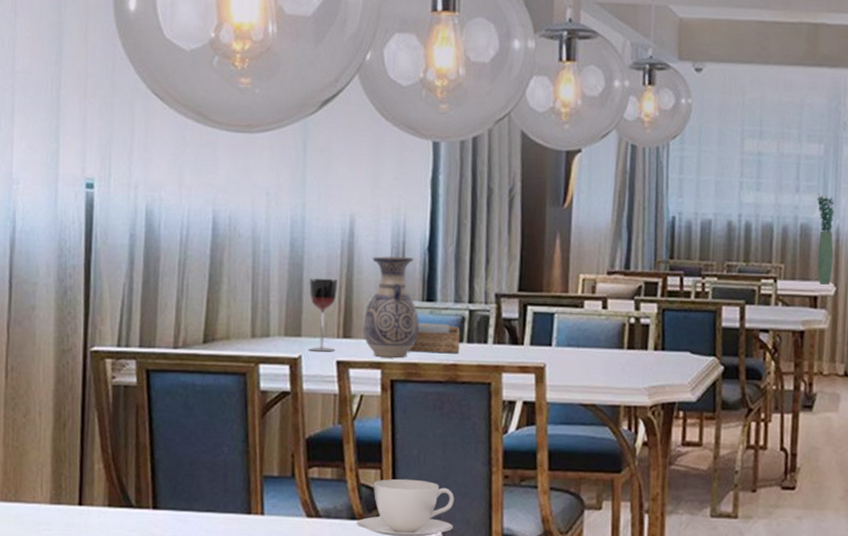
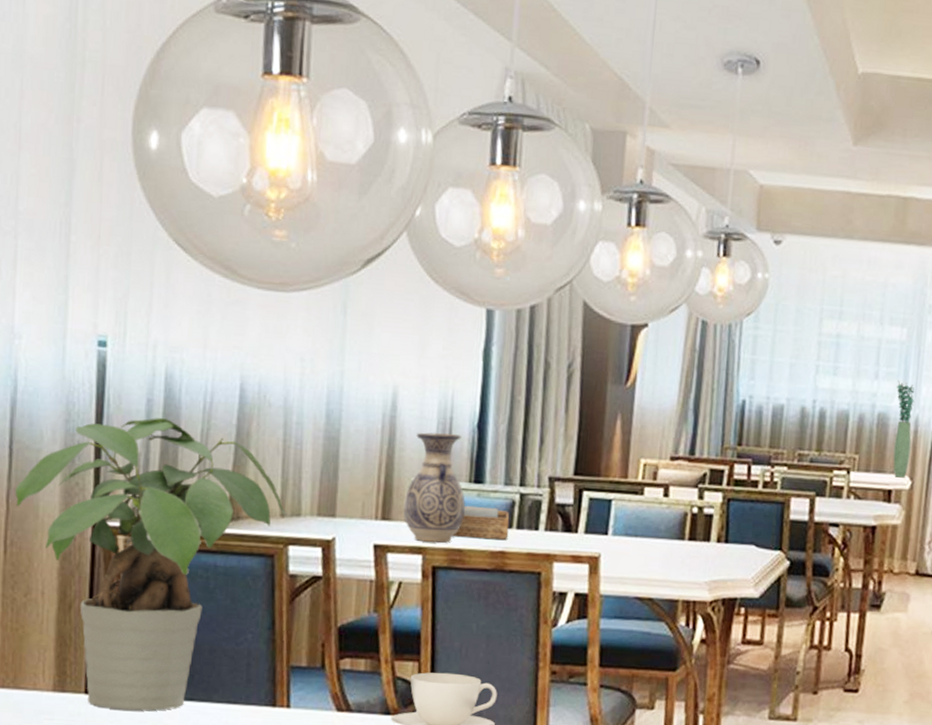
potted plant: none [15,250,257,520] -> present [15,417,286,711]
wineglass: present [309,278,337,352] -> none [343,454,377,535]

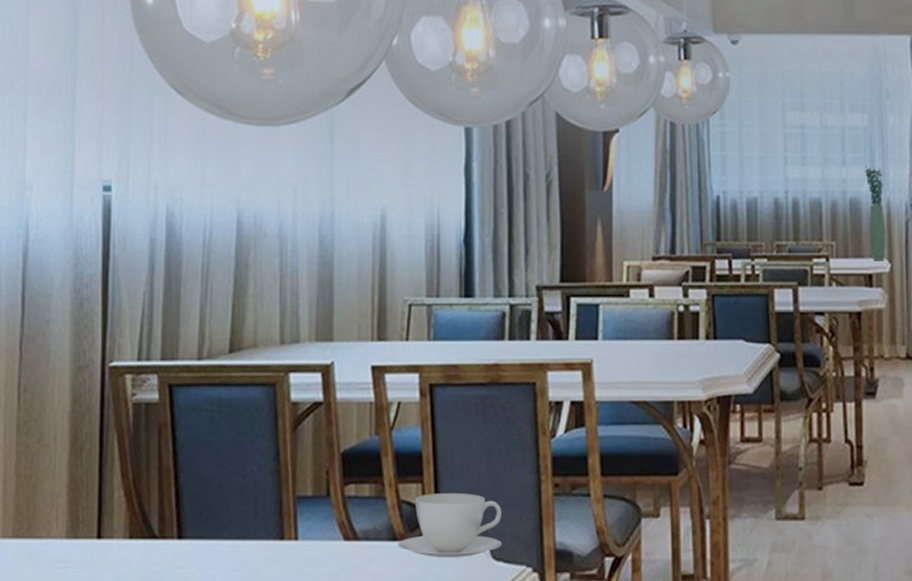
potted plant: present [15,417,286,711] -> none [28,255,286,553]
vase: present [403,432,466,543] -> none [398,251,458,360]
napkin holder: present [452,505,510,540] -> none [447,320,501,353]

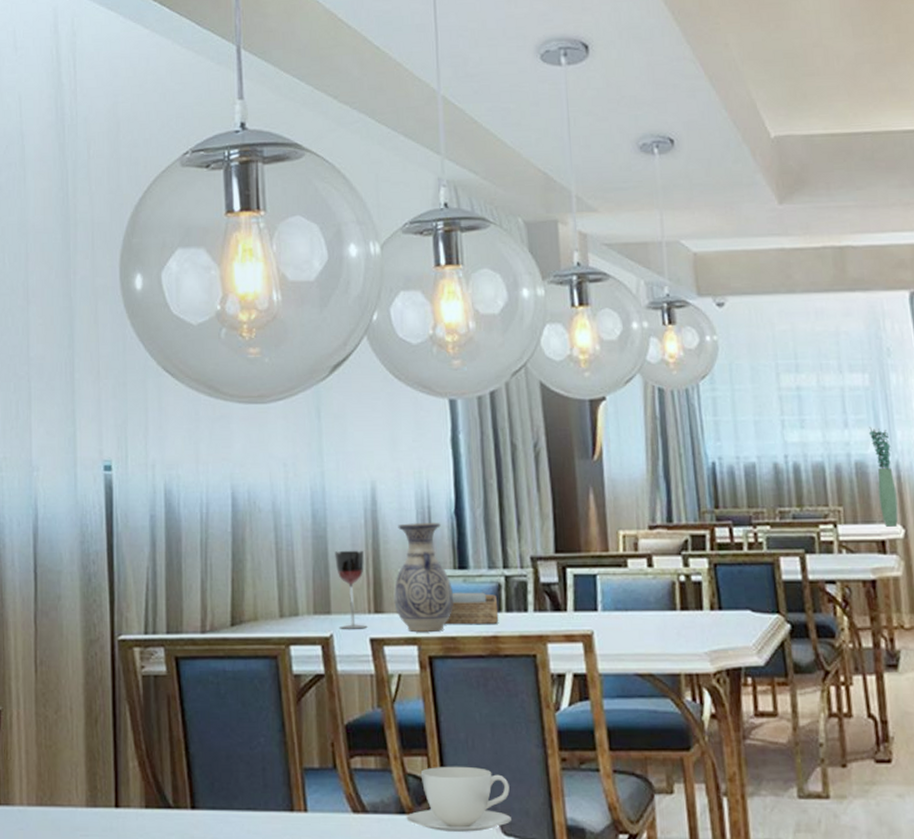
wineglass: none [340,277,370,356] -> present [334,550,367,629]
vase: none [398,251,458,360] -> present [393,523,454,633]
napkin holder: none [447,320,501,353] -> present [444,592,499,625]

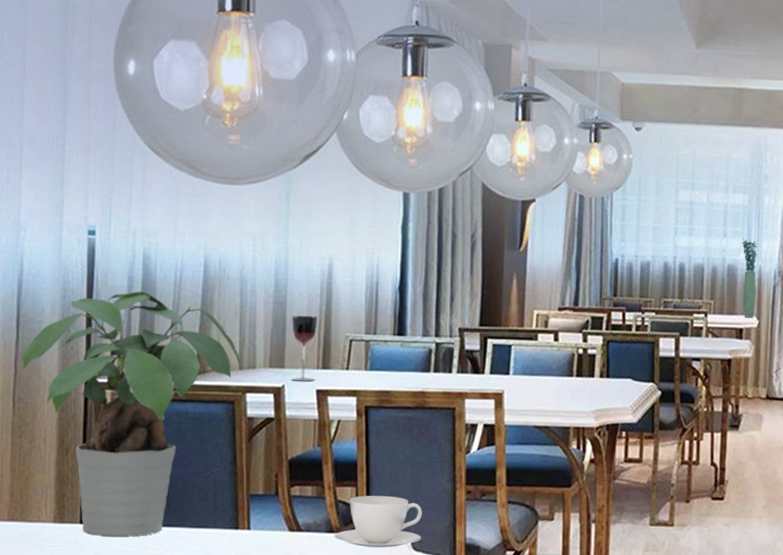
potted plant: none [42,531,285,823] -> present [22,291,244,537]
vase: present [393,523,454,633] -> none [340,295,392,387]
napkin holder: present [444,592,499,625] -> none [381,354,428,382]

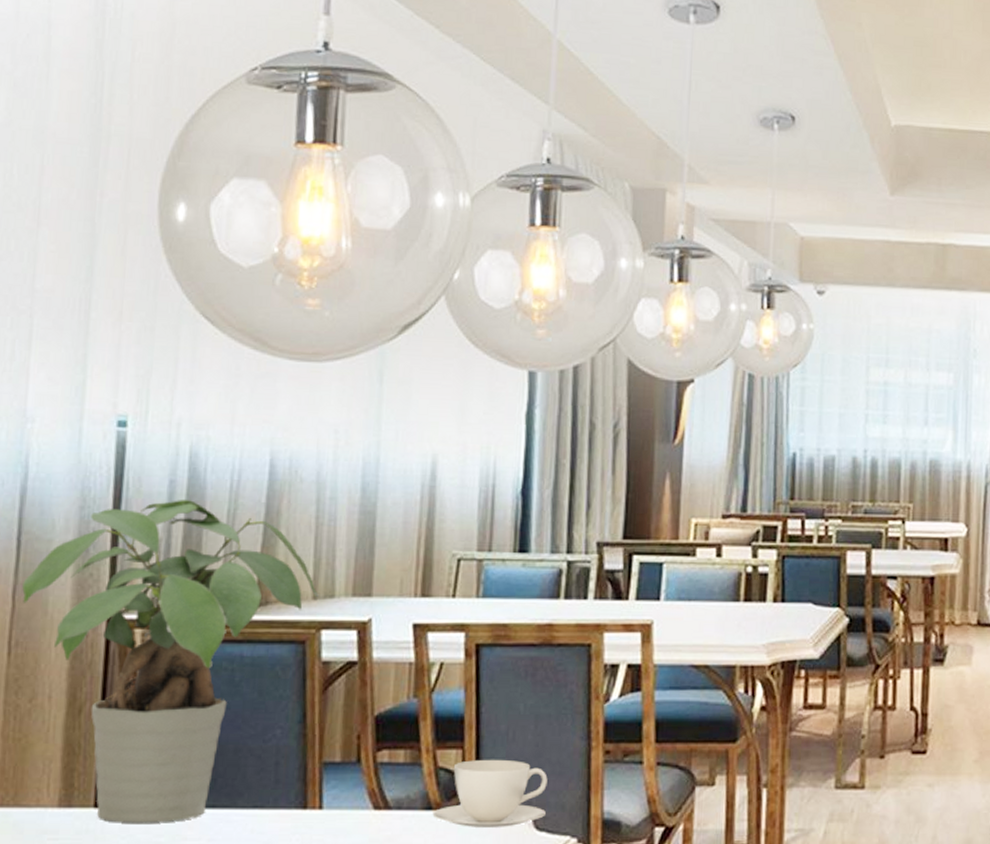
wineglass: present [291,315,317,382] -> none [380,528,416,614]
vase: present [741,237,757,318] -> none [946,425,965,525]

